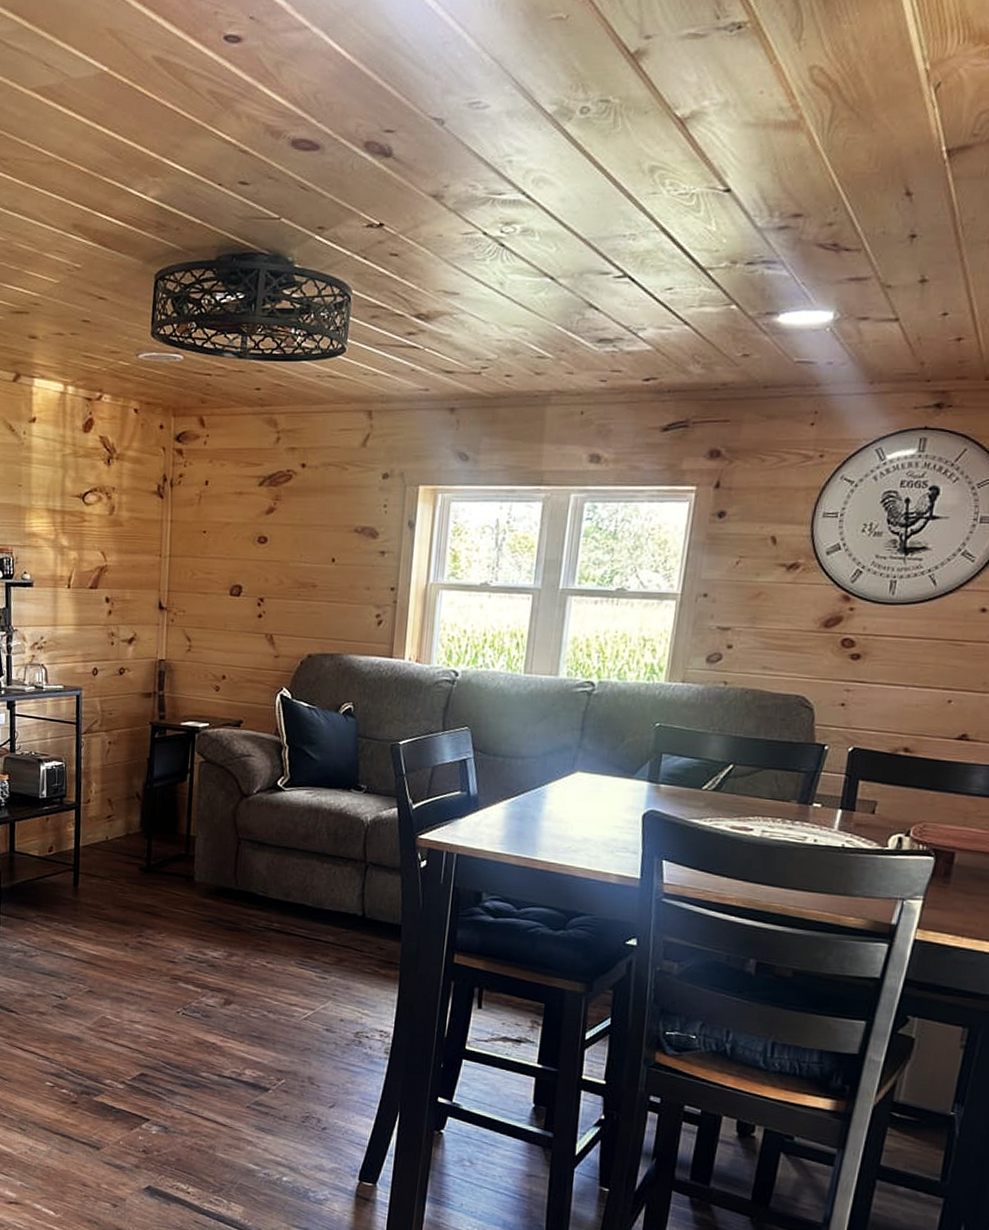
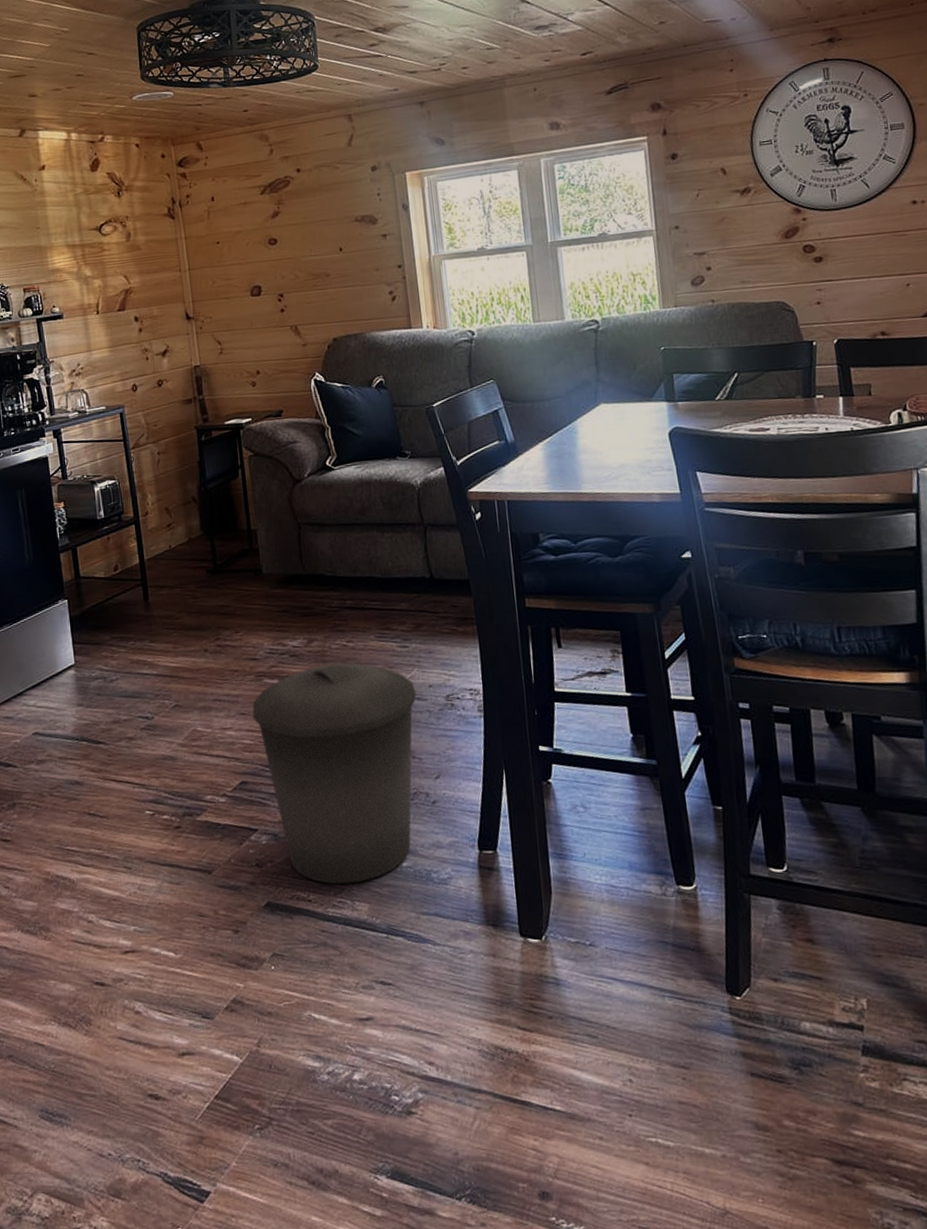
trash can: none [162,980,327,1186] -> present [252,663,417,884]

